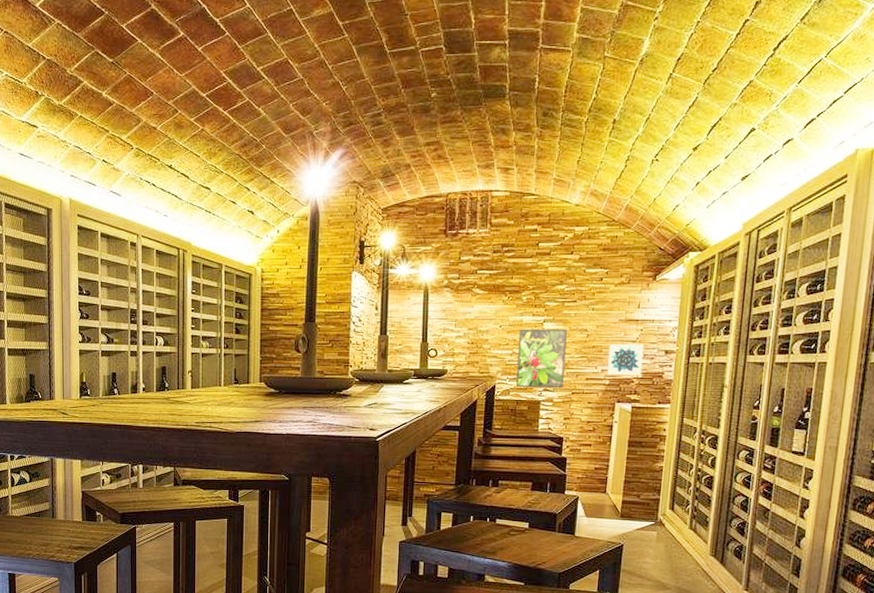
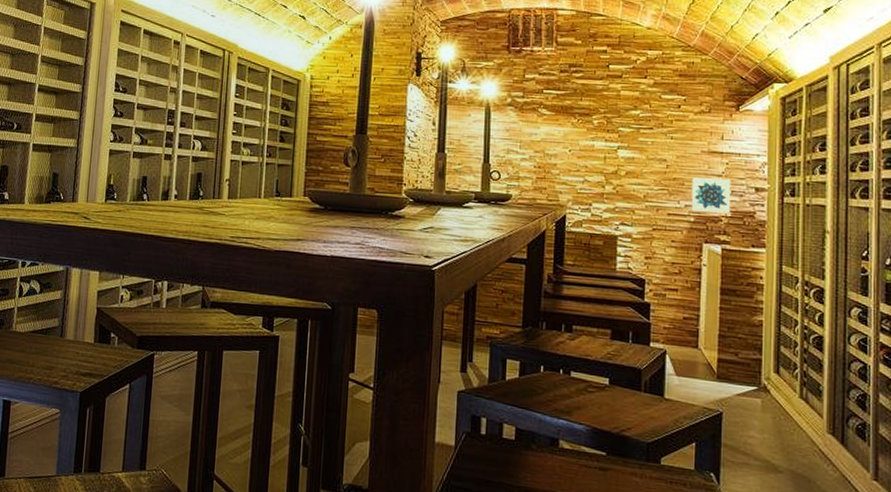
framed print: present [516,329,567,389] -> none [589,155,644,223]

